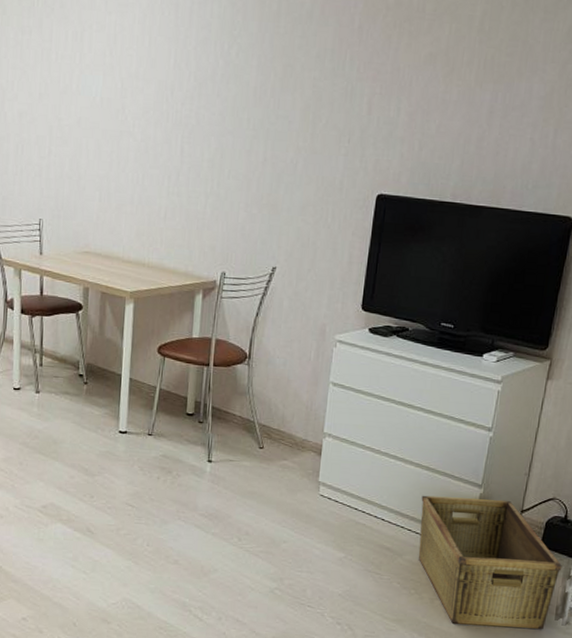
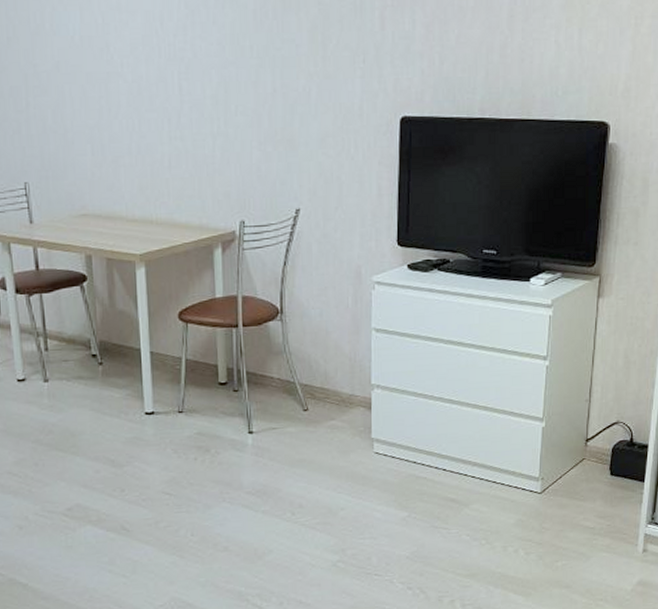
hamper: present [418,495,562,629] -> none [482,430,633,569]

